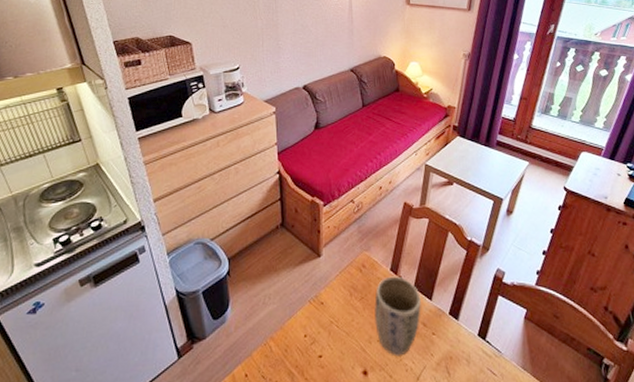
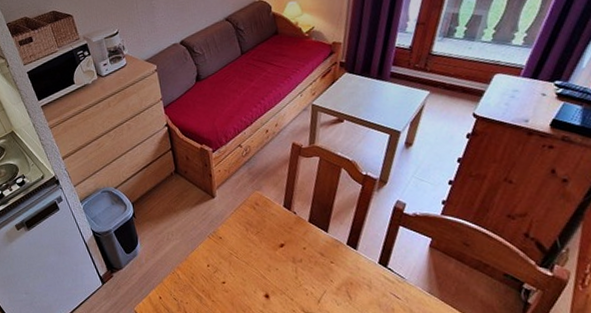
plant pot: present [374,276,421,357] -> none [270,211,318,282]

